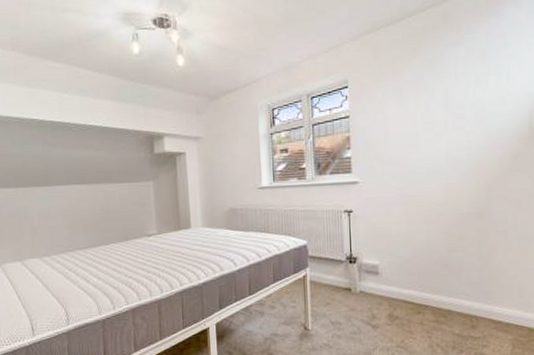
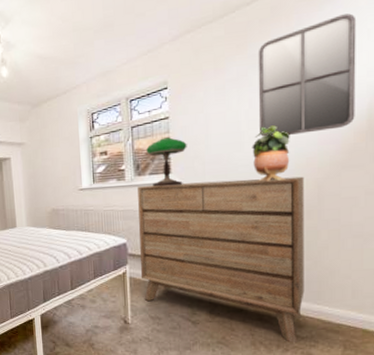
dresser: none [318,179,477,344] -> present [138,176,305,343]
table lamp: none [327,137,367,187] -> present [146,137,187,187]
potted plant: none [427,128,462,183] -> present [252,125,290,182]
home mirror: none [432,27,518,140] -> present [258,13,357,137]

